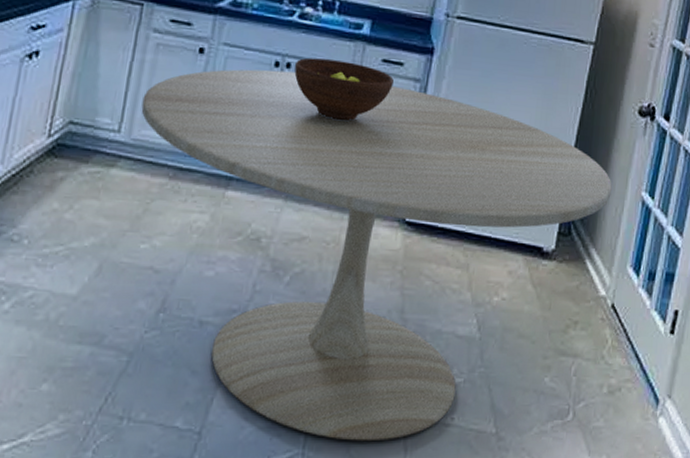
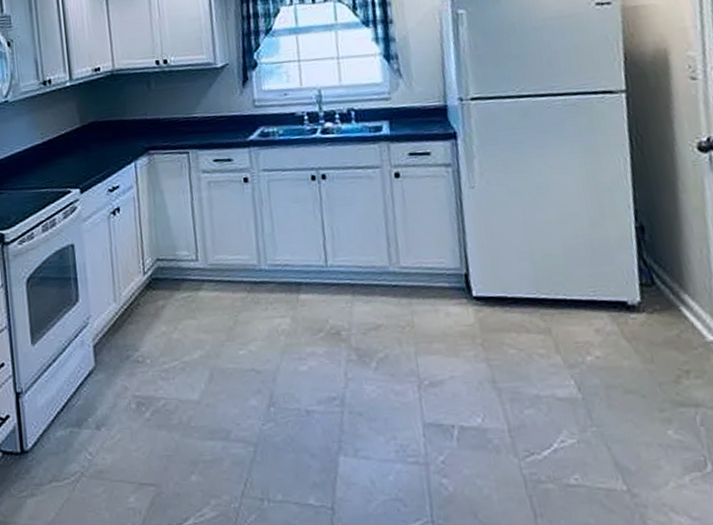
dining table: present [141,69,612,442] -> none [208,174,691,507]
fruit bowl: present [294,57,394,121] -> none [329,162,426,216]

